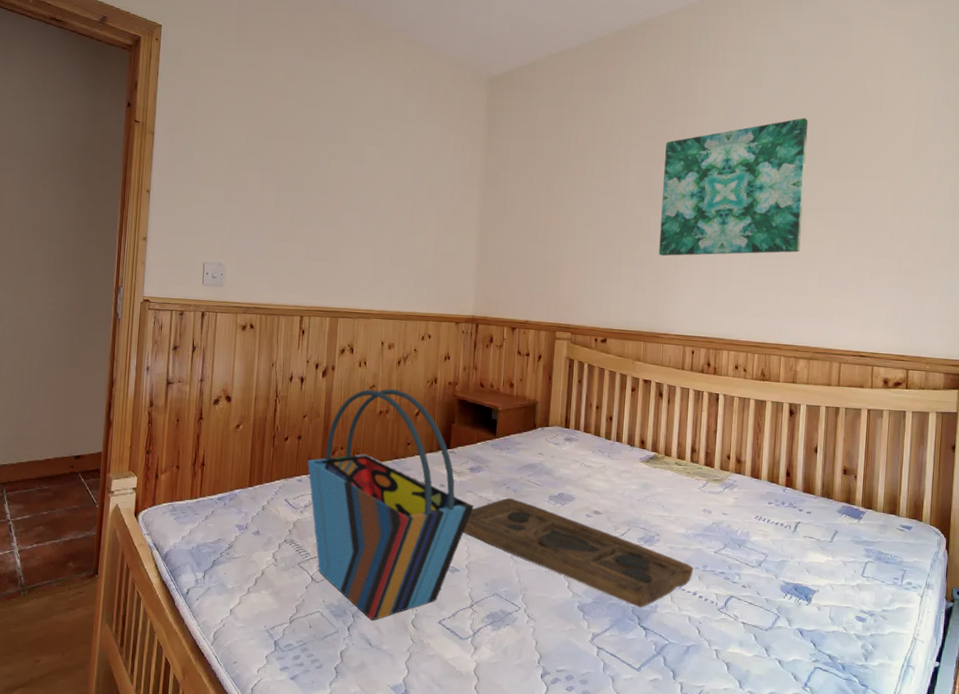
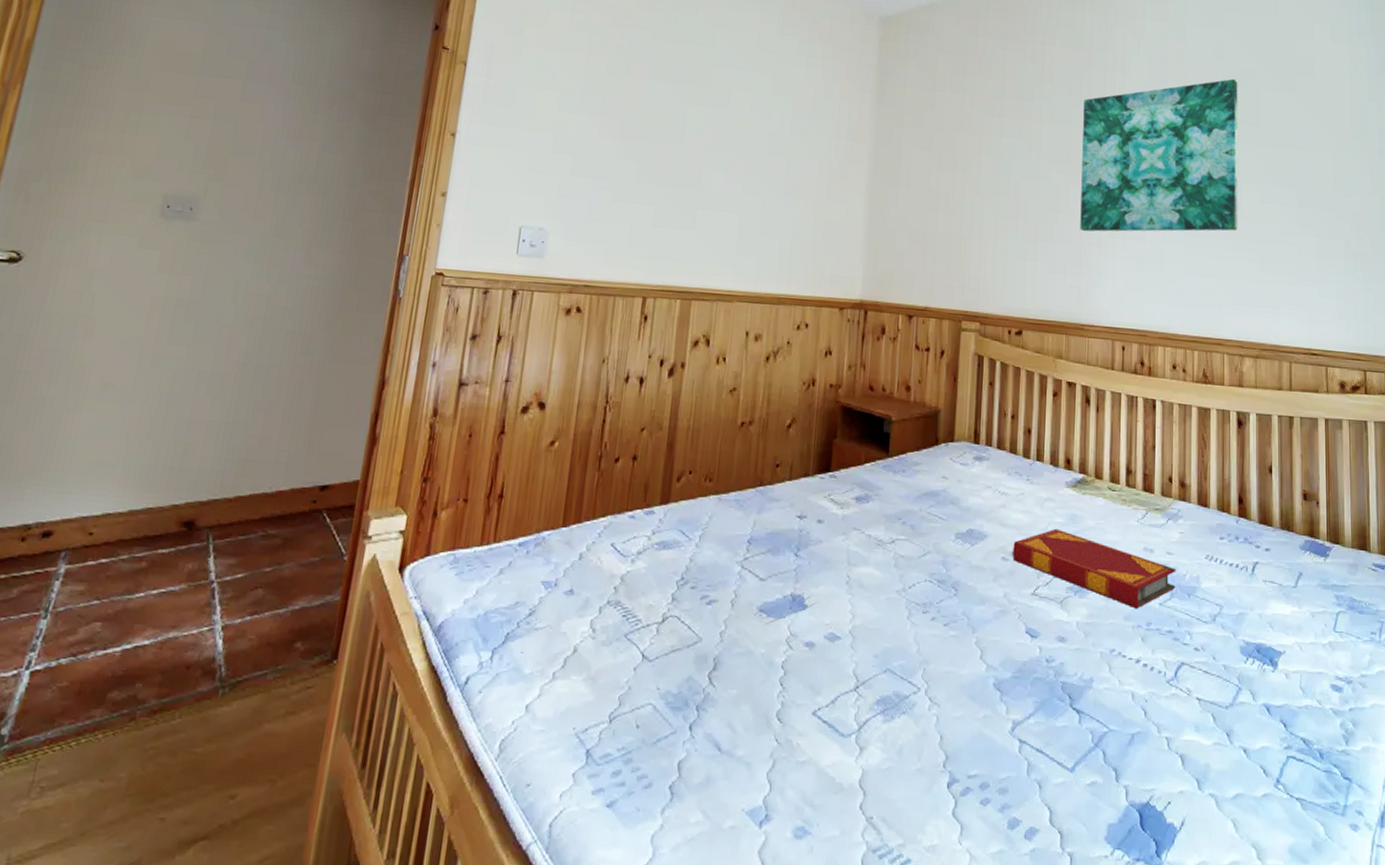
tote bag: present [307,388,474,621] -> none [643,392,861,715]
decorative tray: present [464,497,694,608] -> none [847,536,1135,682]
hardback book: none [595,493,730,555] -> present [1013,528,1176,609]

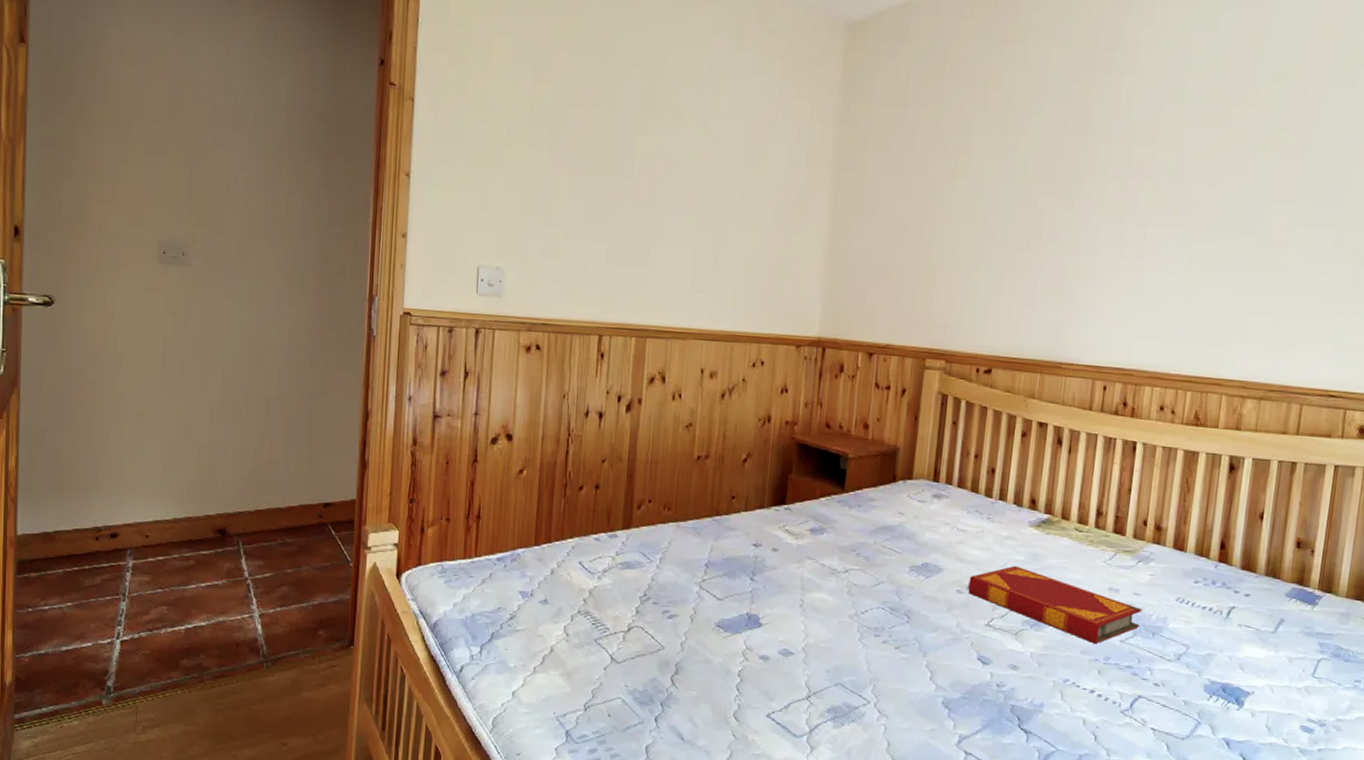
wall art: present [1080,78,1238,232] -> none [1065,75,1279,263]

